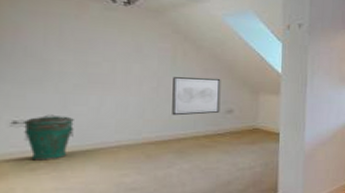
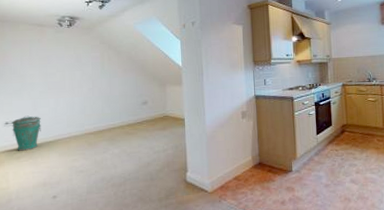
wall art: present [172,77,221,116] -> none [103,76,138,110]

